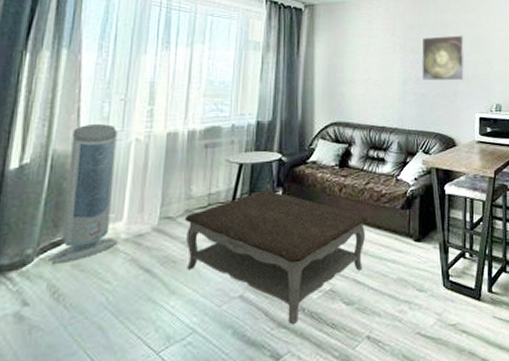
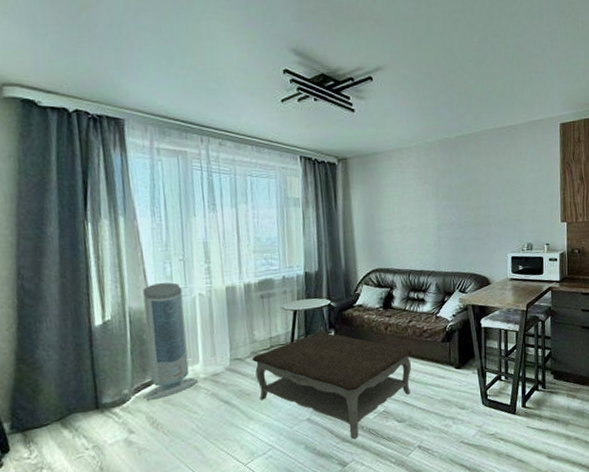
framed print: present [421,35,465,82] -> none [453,178,497,225]

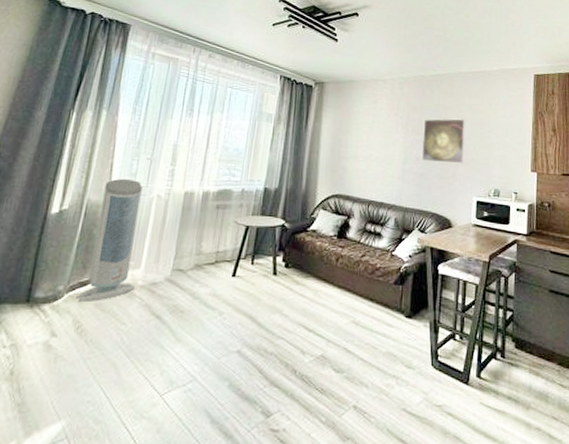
coffee table: present [251,331,412,439] -> none [192,253,361,384]
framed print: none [453,178,497,225] -> present [422,118,466,164]

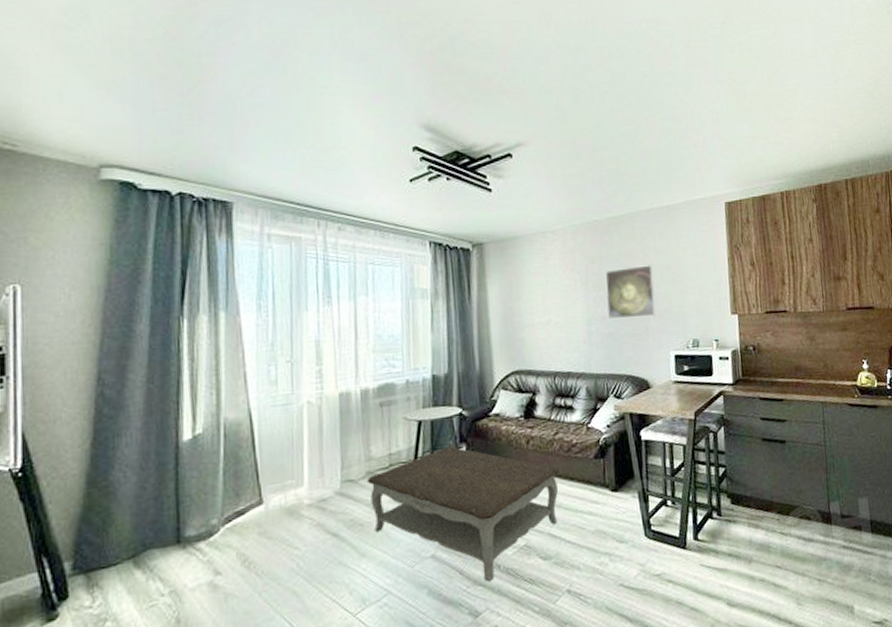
air purifier: present [76,179,143,303] -> none [234,388,301,534]
coffee table: none [192,253,361,384] -> present [366,446,559,581]

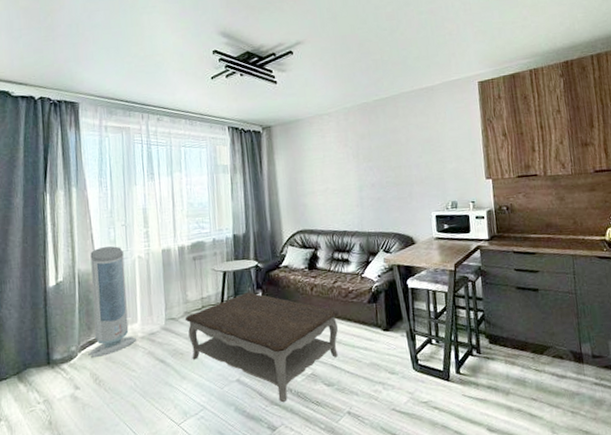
air purifier: none [234,388,301,534] -> present [88,246,136,359]
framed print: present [605,264,657,319] -> none [373,138,419,186]

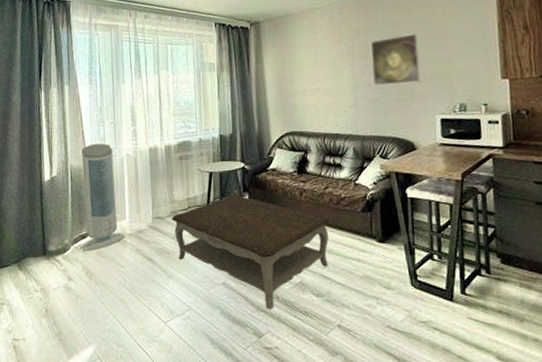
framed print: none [373,138,419,186] -> present [370,33,422,85]

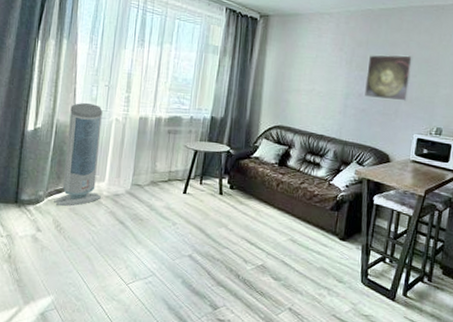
coffee table: present [171,195,329,309] -> none [150,175,299,285]

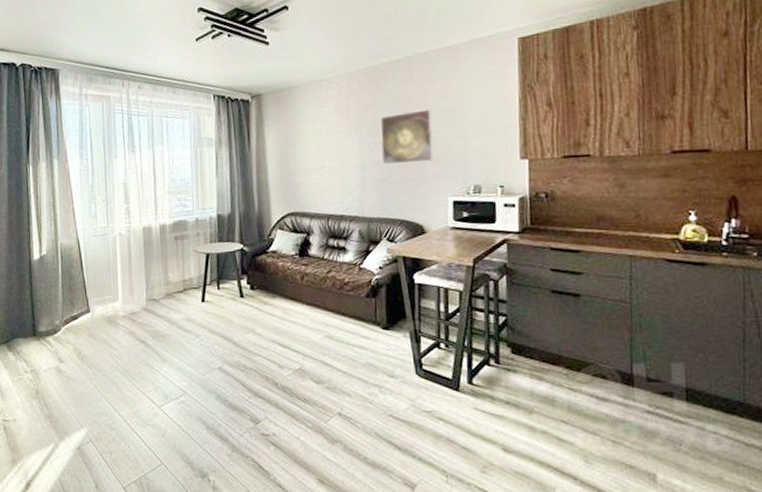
air purifier: present [54,103,102,207] -> none [71,221,117,334]

